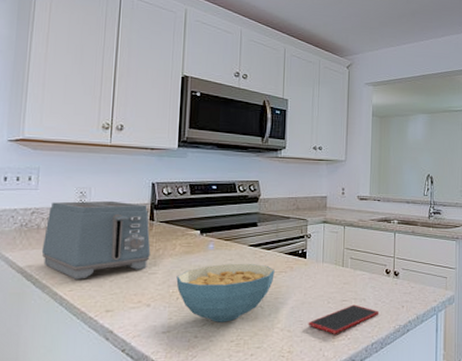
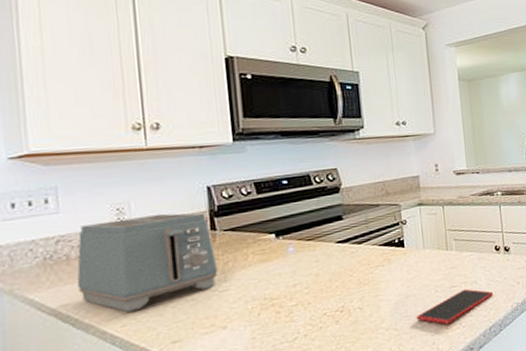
cereal bowl: present [176,263,275,322] -> none [254,261,371,334]

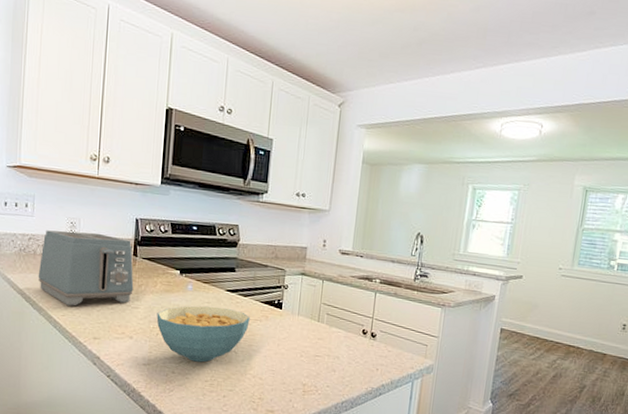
cereal bowl: none [254,261,371,334] -> present [156,305,250,363]
smartphone: present [416,289,494,325] -> none [279,361,353,388]

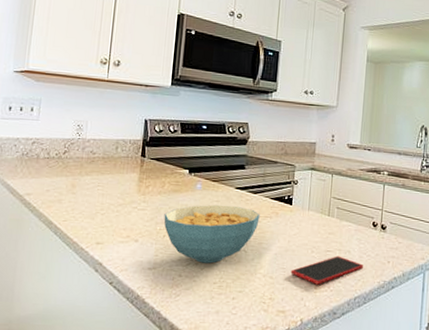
toaster: present [38,230,134,306] -> none [40,133,141,211]
smartphone: none [279,361,353,388] -> present [290,256,364,285]

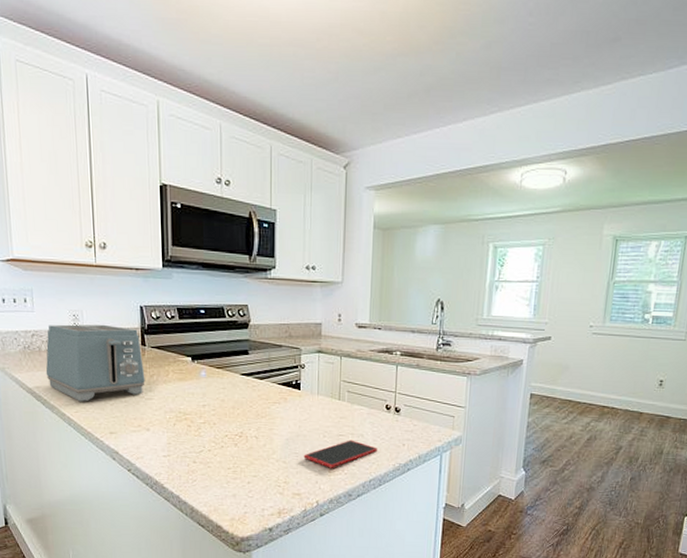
toaster: none [40,133,141,211] -> present [45,324,145,402]
cereal bowl: present [163,204,260,264] -> none [172,392,268,450]

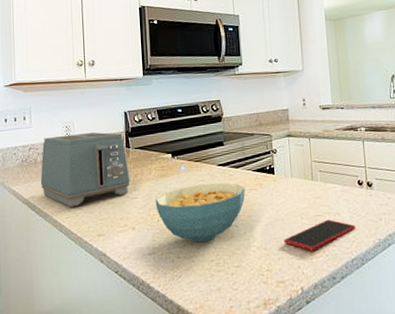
cereal bowl: none [172,392,268,450] -> present [155,182,245,243]

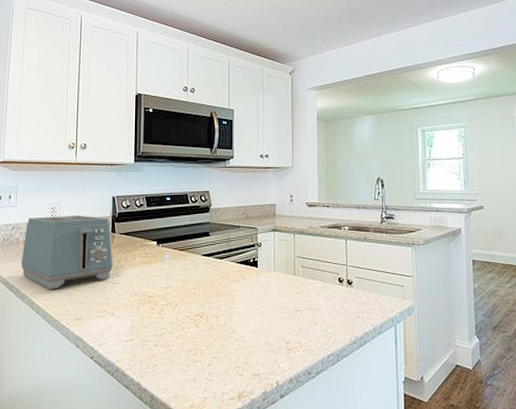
cereal bowl: present [155,182,245,243] -> none [137,272,228,332]
smartphone: present [283,219,356,251] -> none [262,314,334,345]

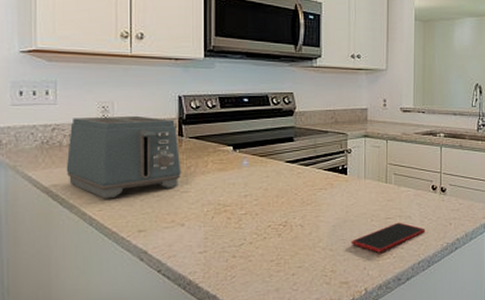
smartphone: none [262,314,334,345] -> present [351,222,426,253]

